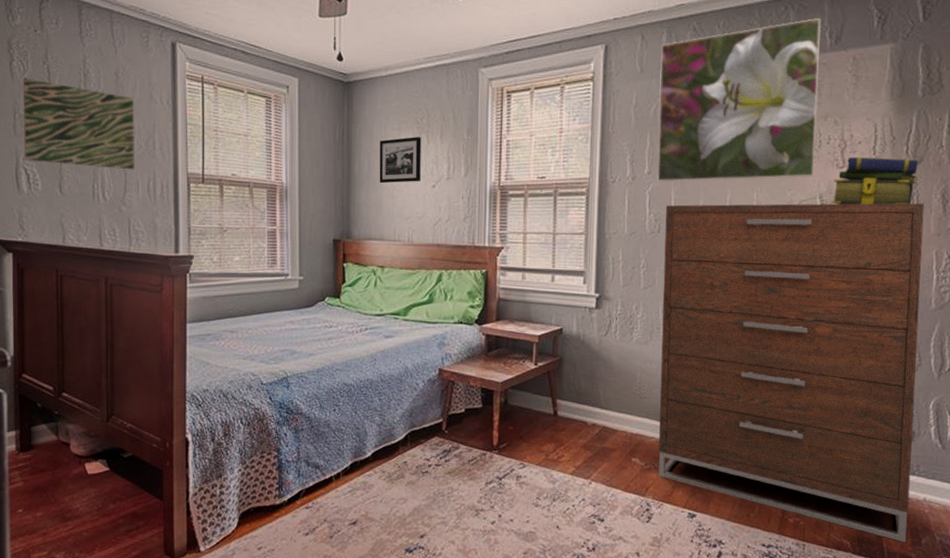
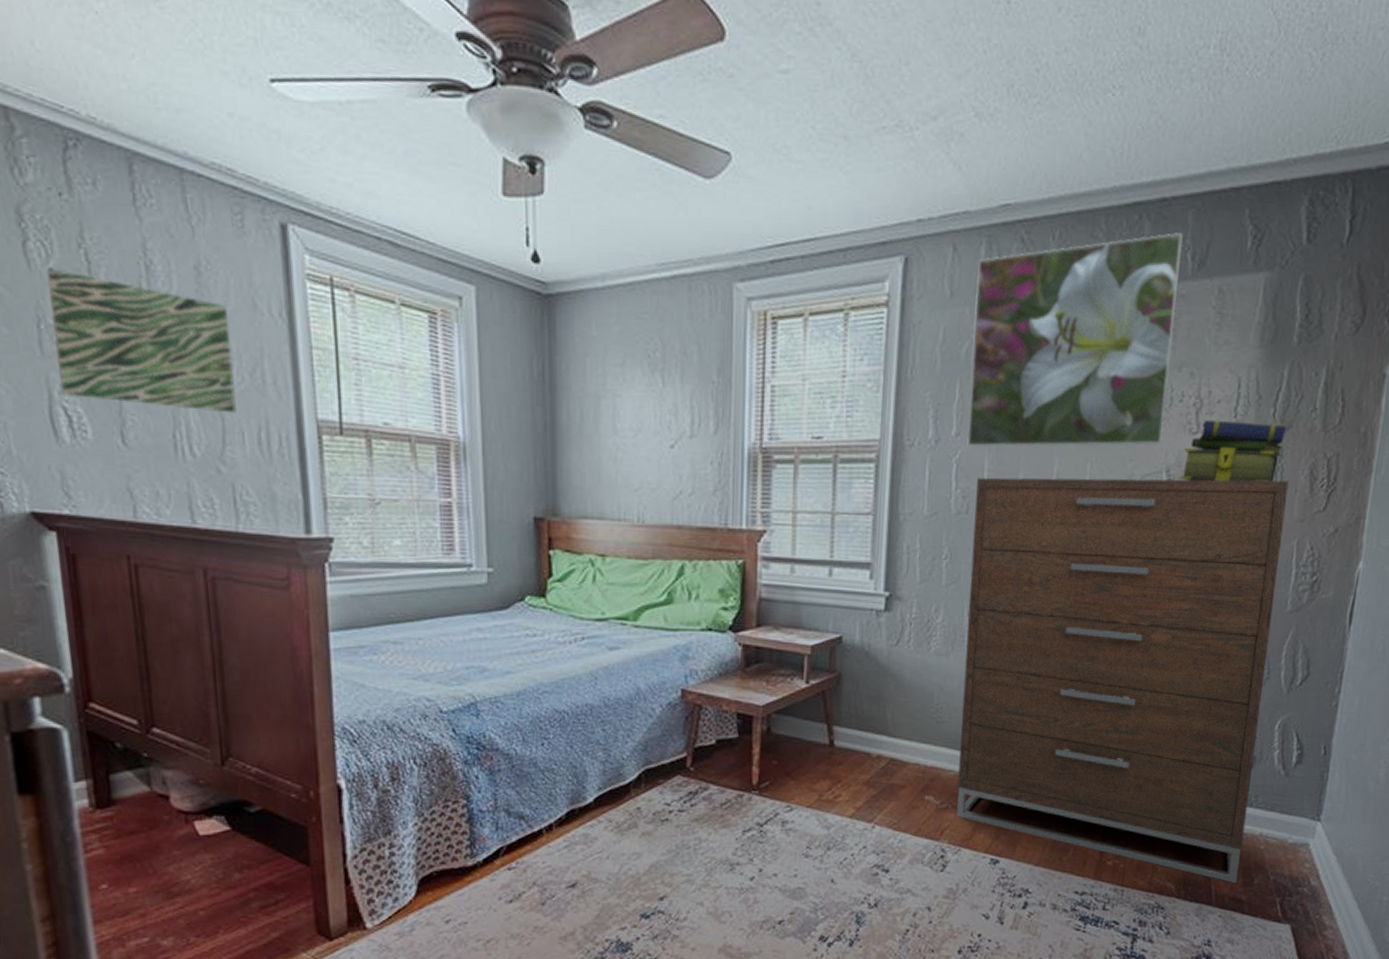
picture frame: present [379,137,421,184] -> none [596,376,654,441]

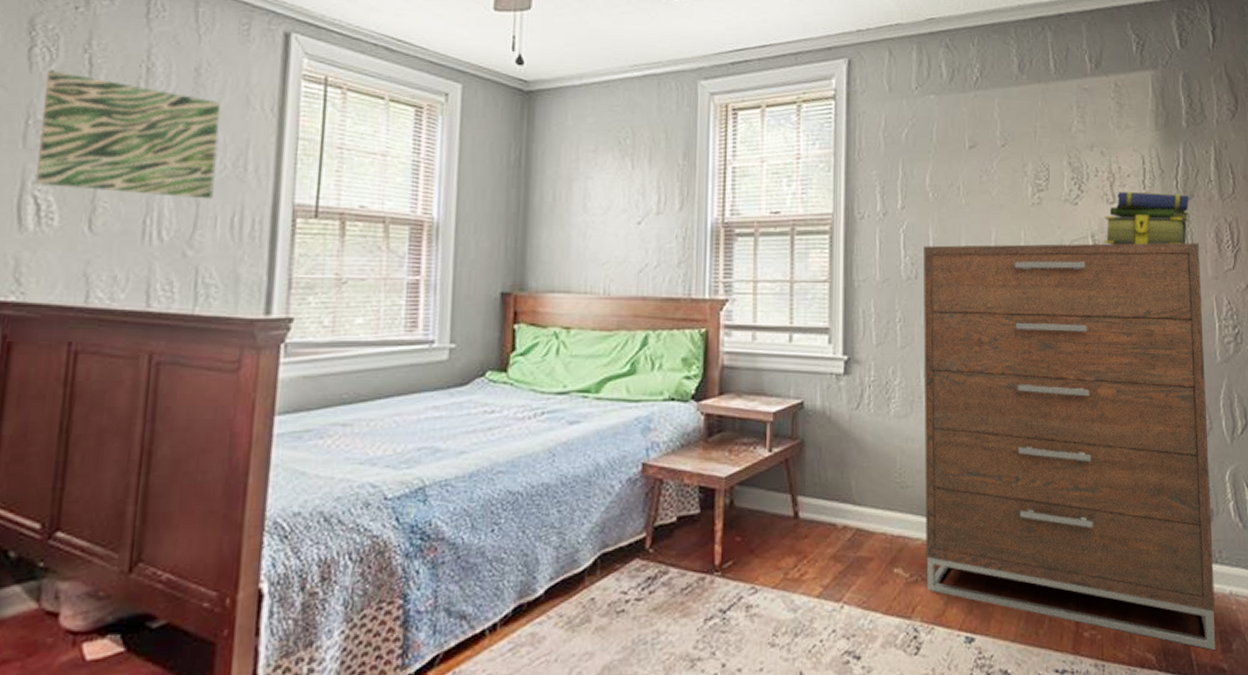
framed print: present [966,233,1183,448] -> none [910,40,1085,219]

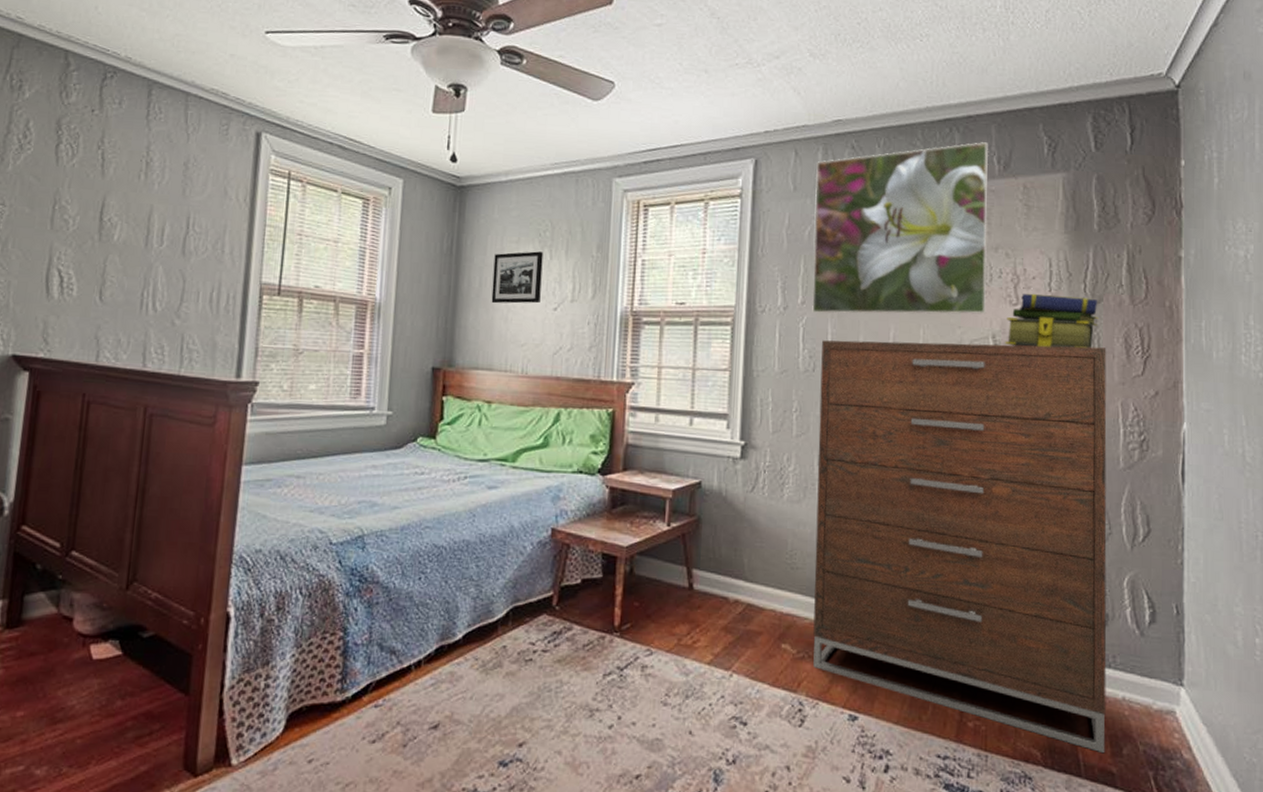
wall art: present [36,70,221,200] -> none [60,163,204,277]
picture frame: none [567,161,624,219] -> present [491,251,544,304]
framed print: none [910,40,1085,219] -> present [811,142,989,315]

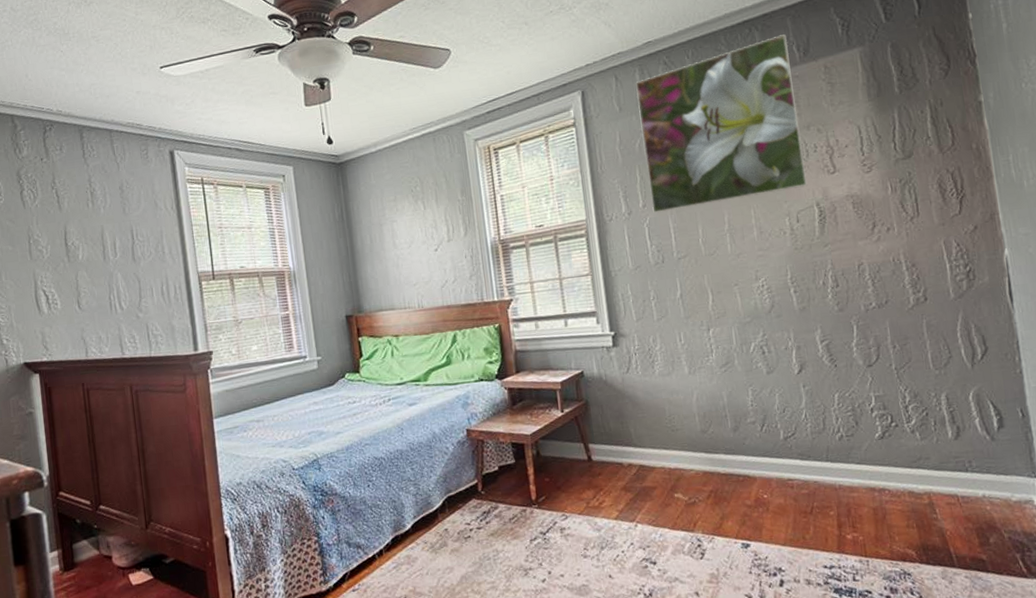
picture frame: present [491,251,544,304] -> none [378,204,423,255]
dresser: present [813,340,1107,754] -> none [666,195,974,545]
stack of books: present [1005,293,1099,349] -> none [827,154,912,210]

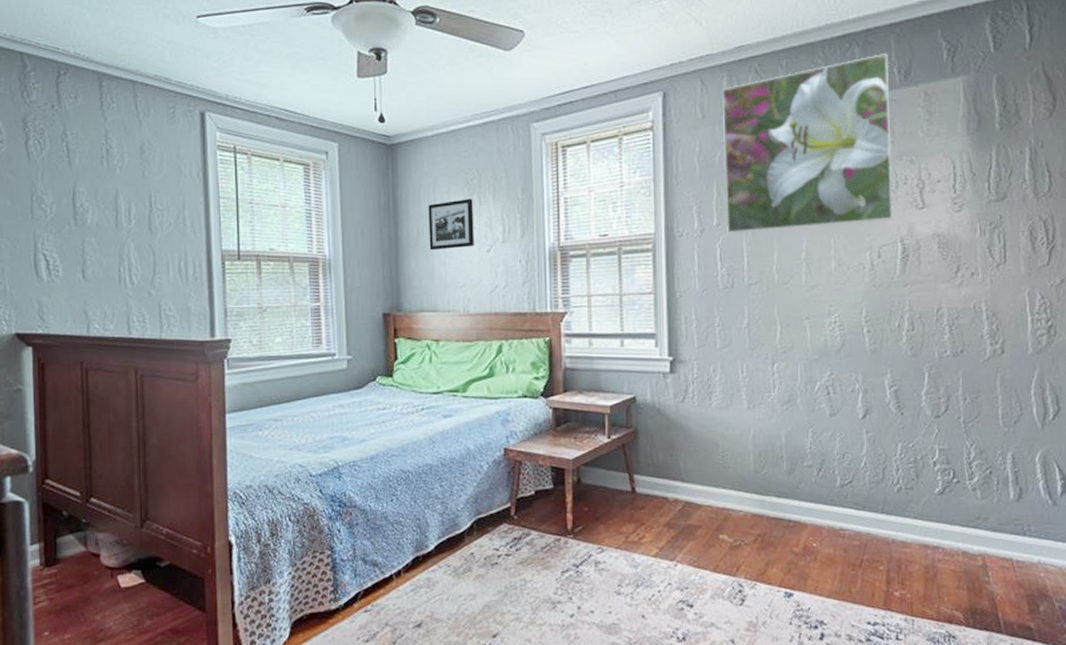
picture frame: none [378,204,423,255] -> present [428,199,474,251]

